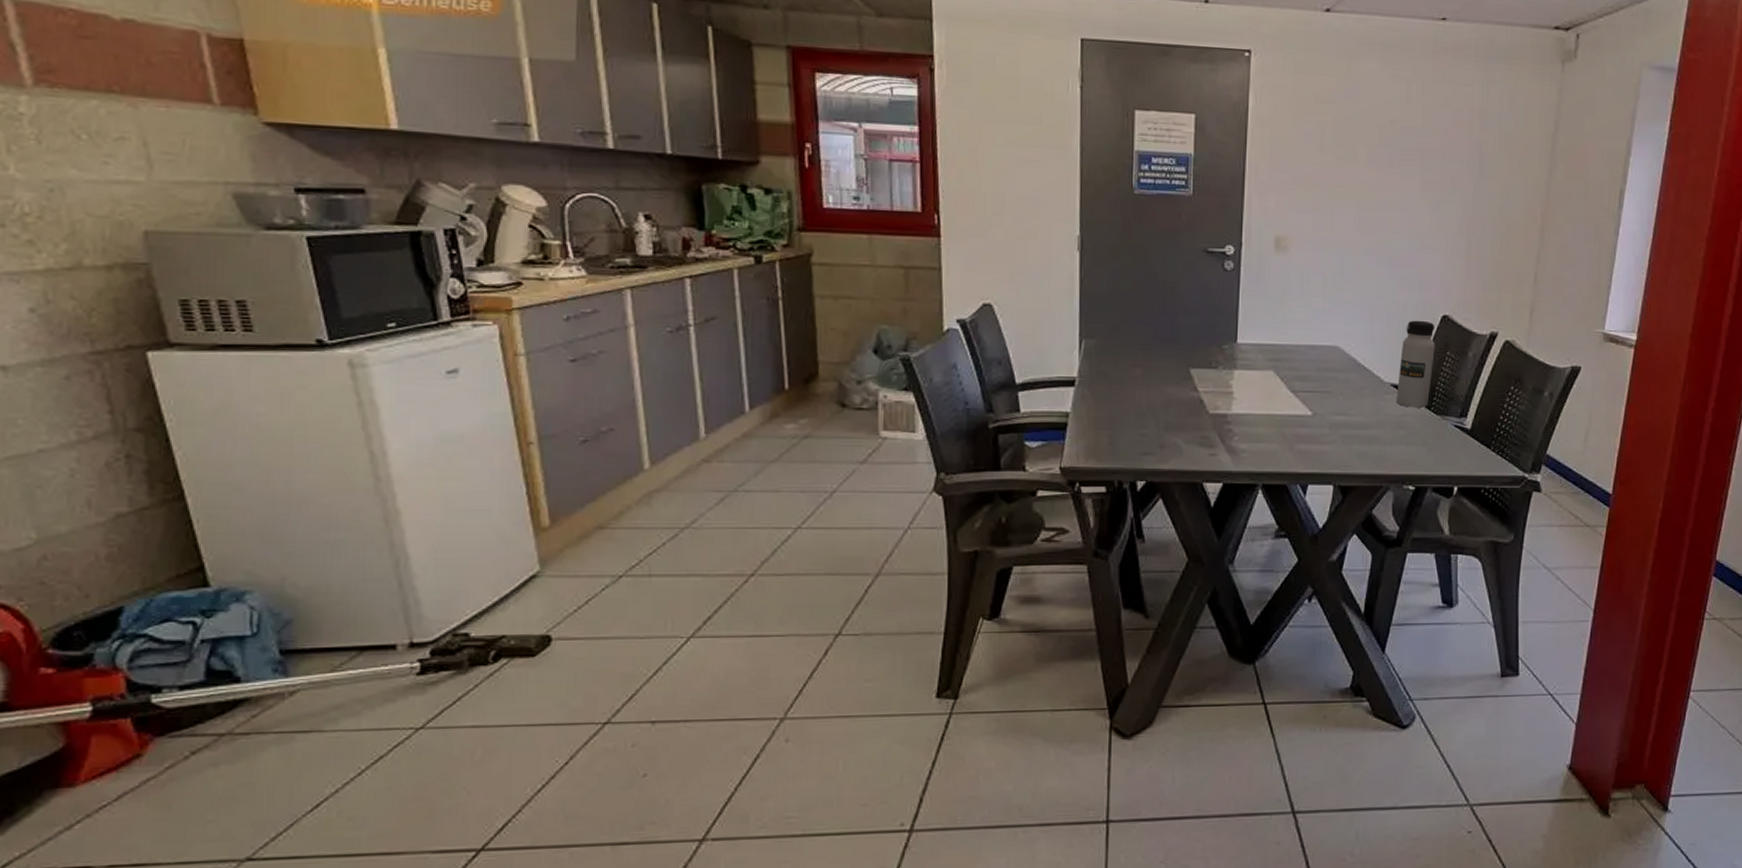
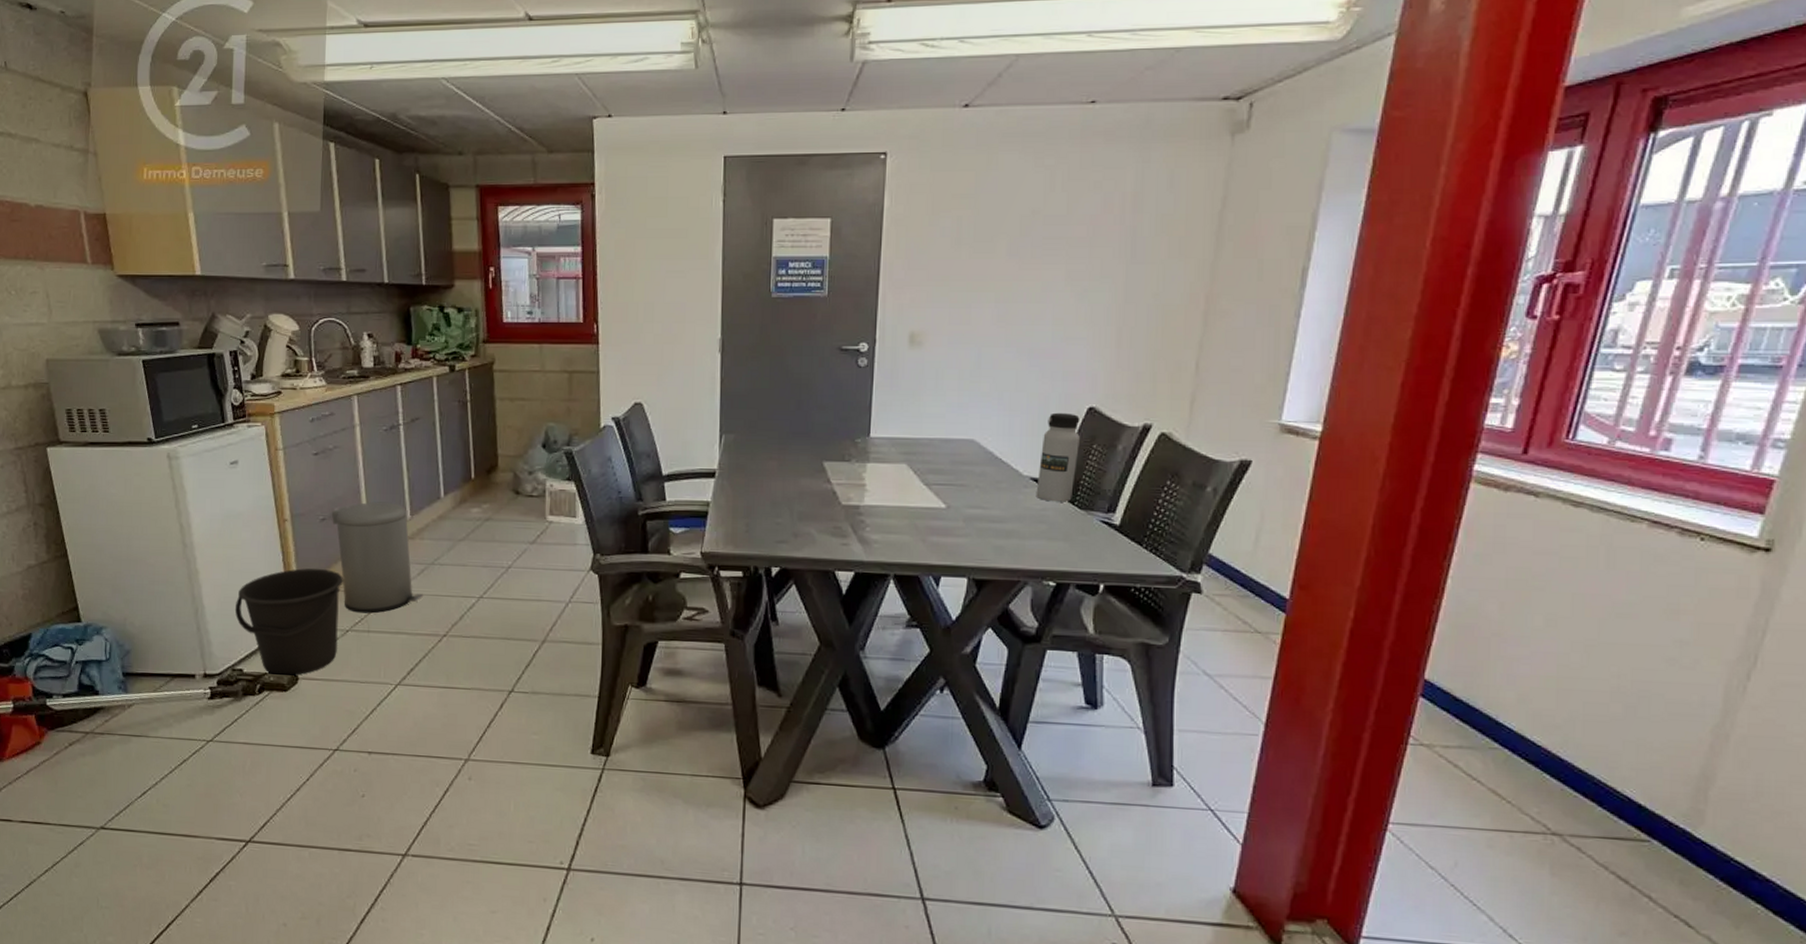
bucket: none [455,501,614,638] -> present [234,568,343,676]
pedal bin: none [596,418,725,554] -> present [331,501,424,614]

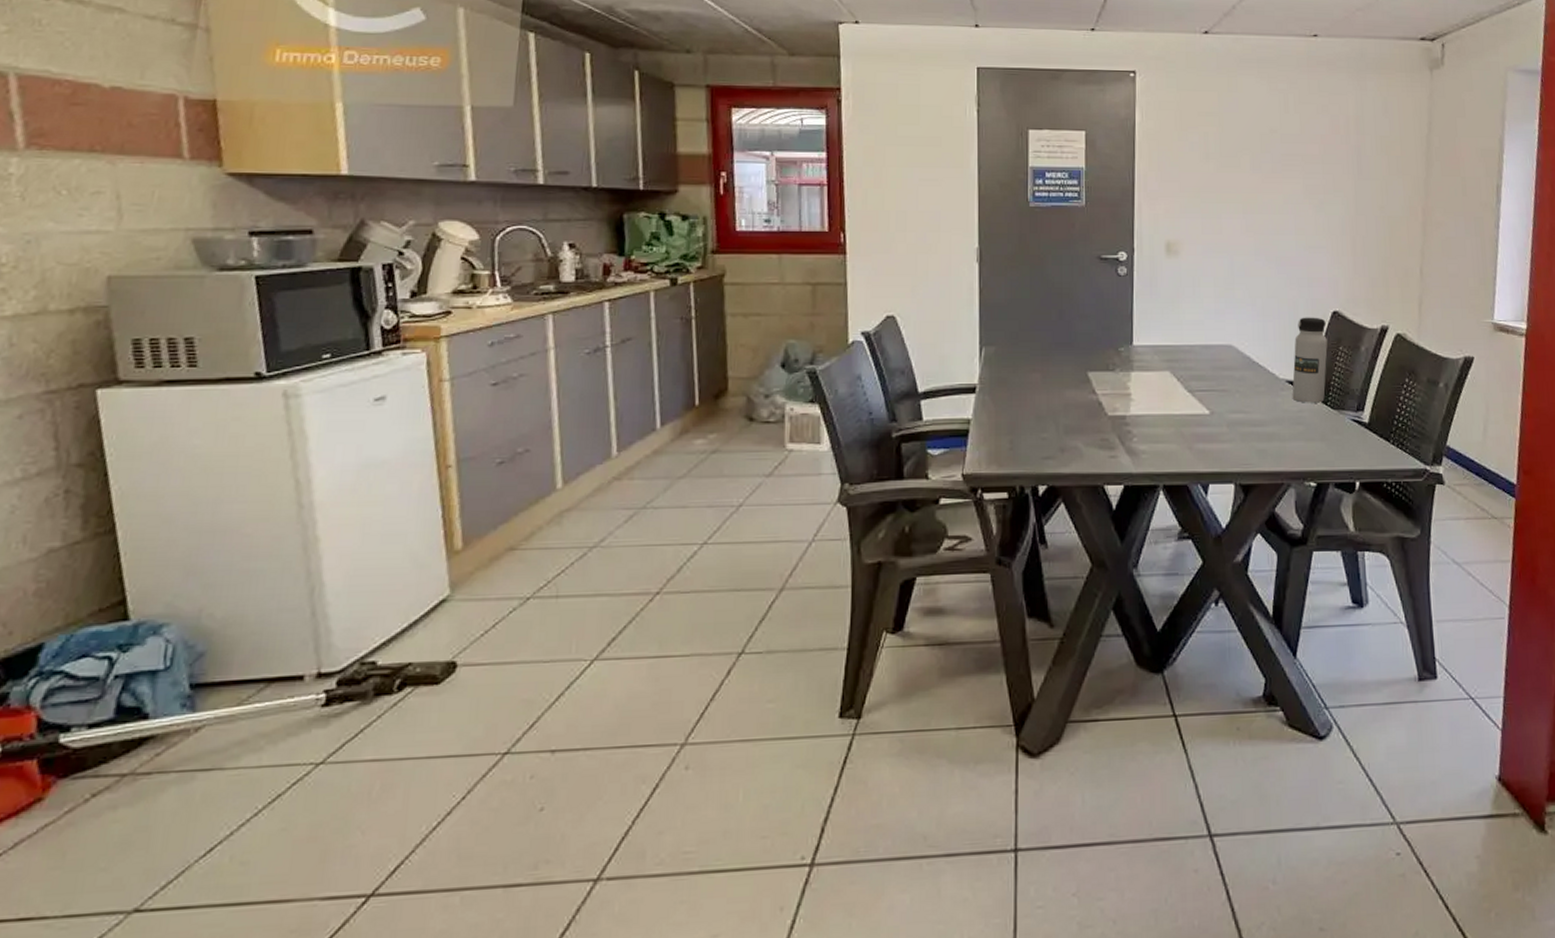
bucket: present [234,568,343,676] -> none [369,523,525,665]
pedal bin: present [331,501,424,614] -> none [512,437,632,575]

